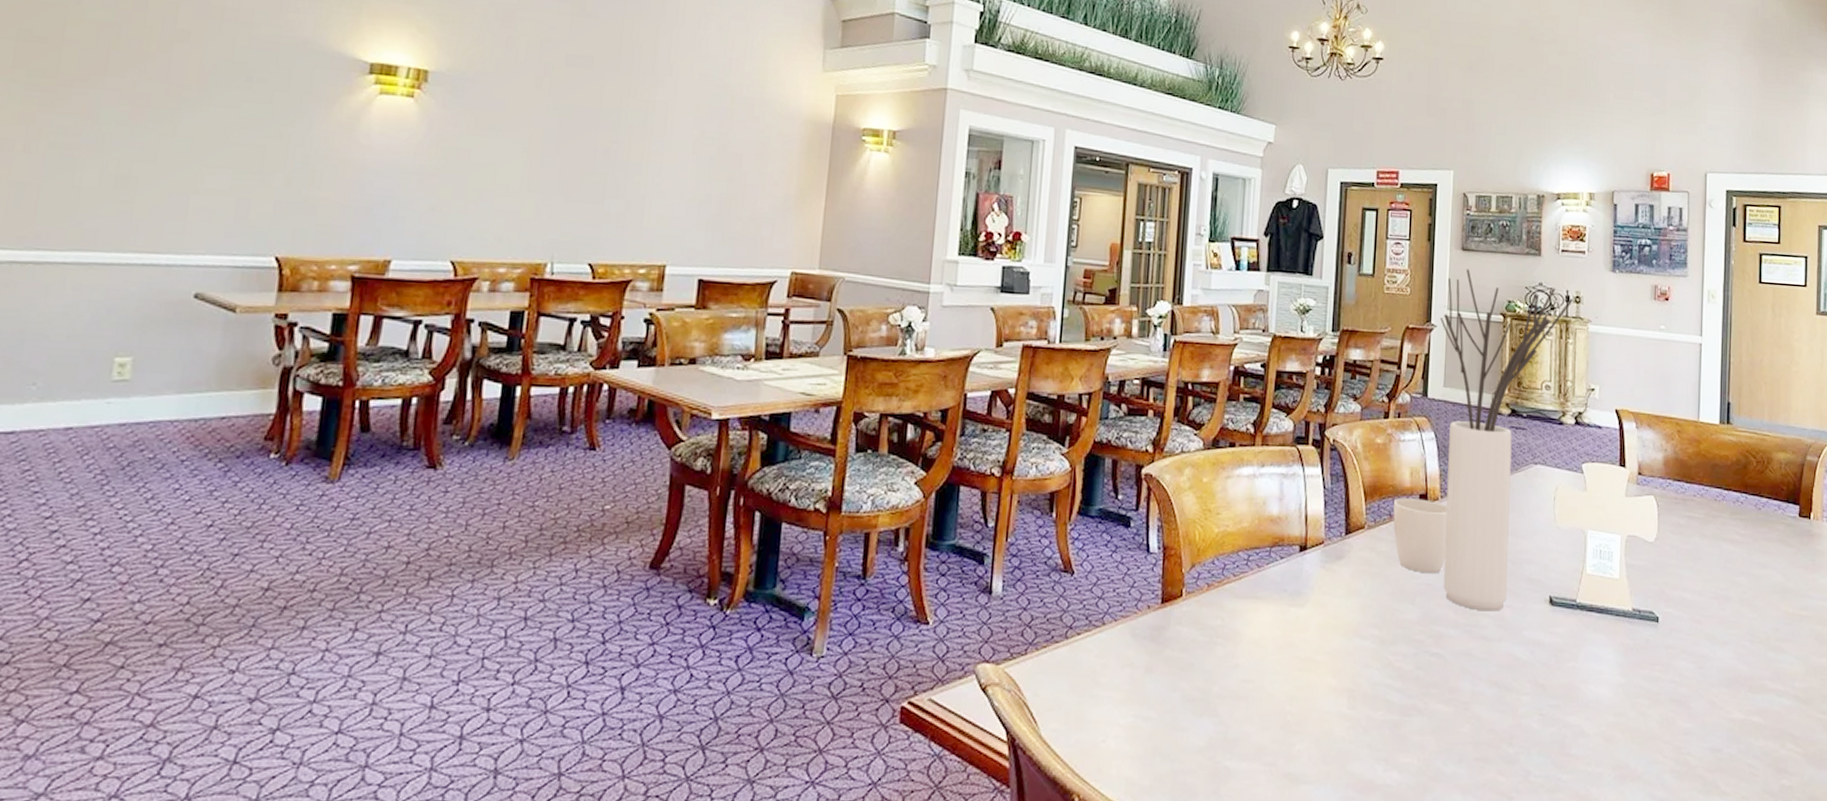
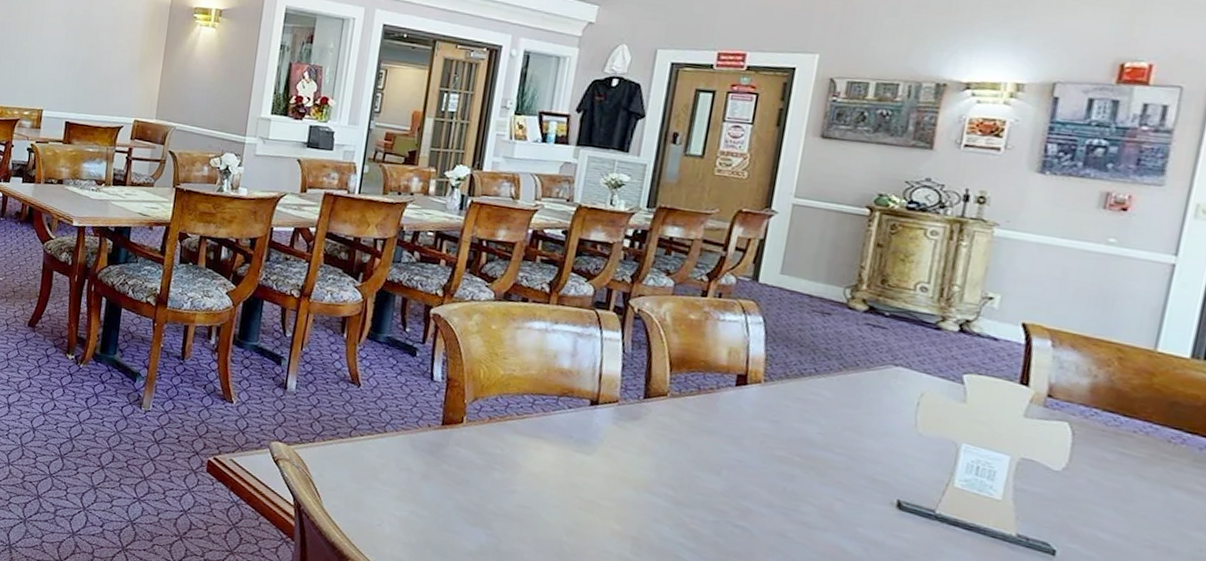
cup: present [1393,498,1448,574] -> none [701,374,772,452]
vase: present [1440,269,1574,612] -> none [757,157,976,502]

